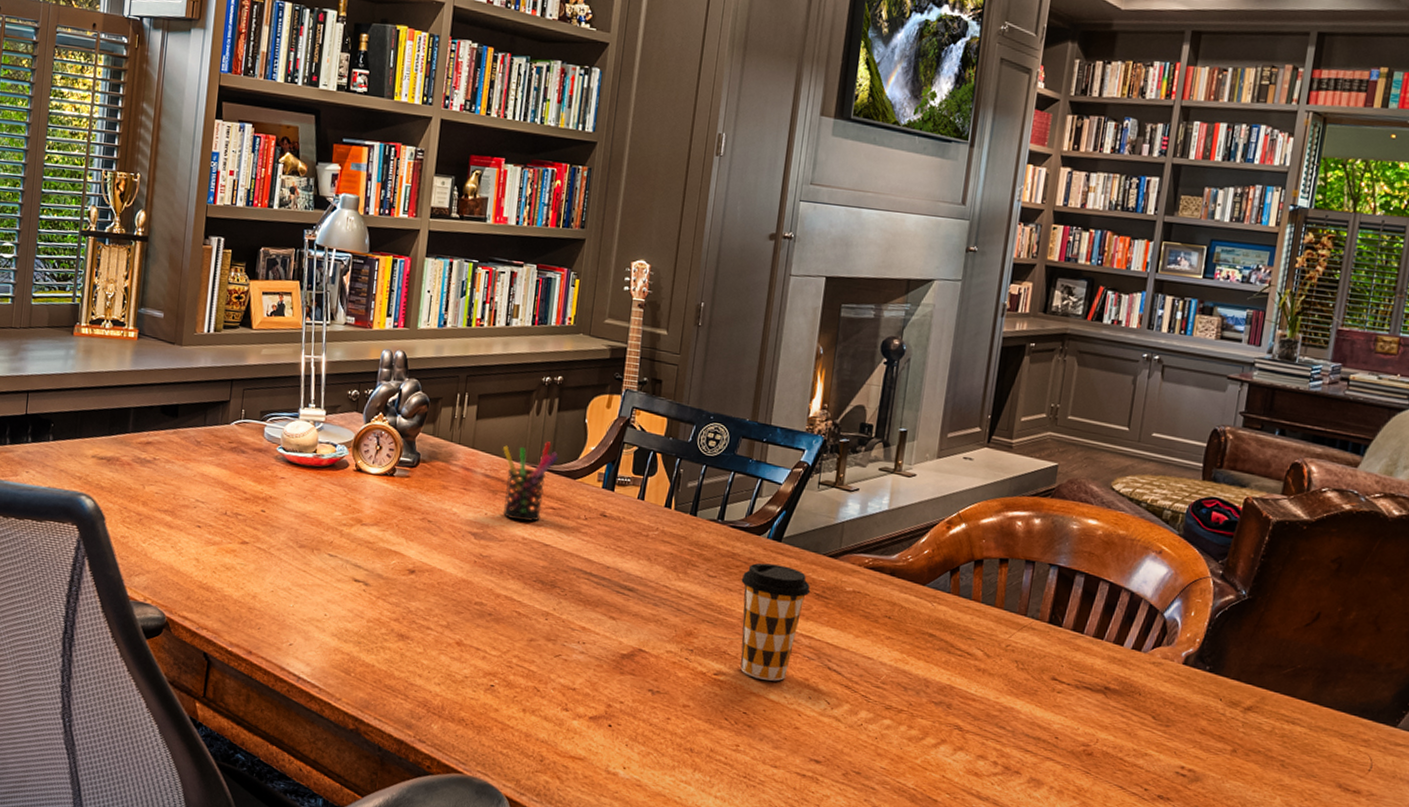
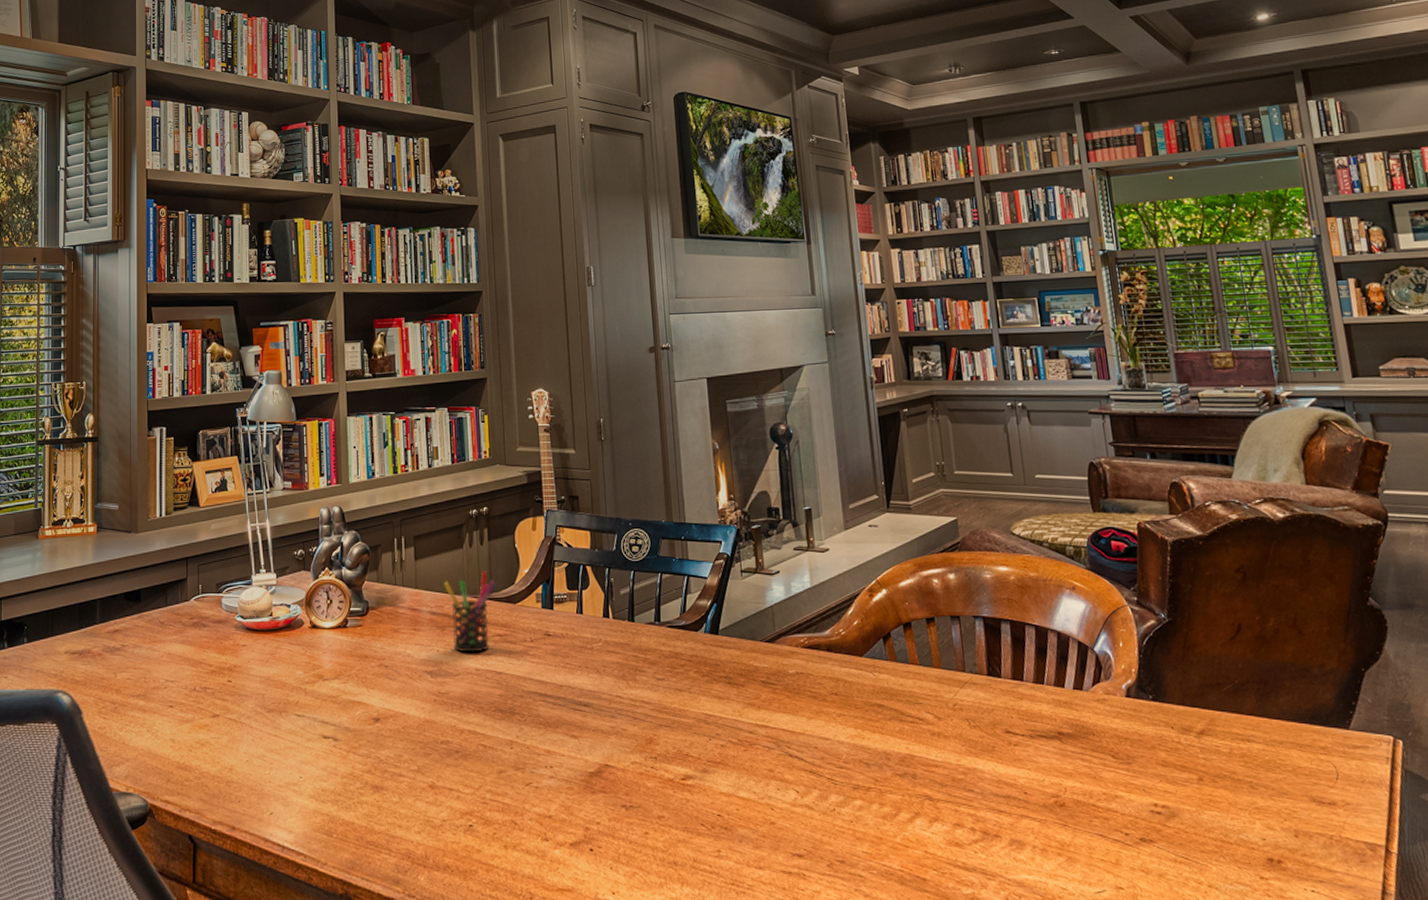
coffee cup: present [740,562,811,681] -> none [688,658,756,777]

